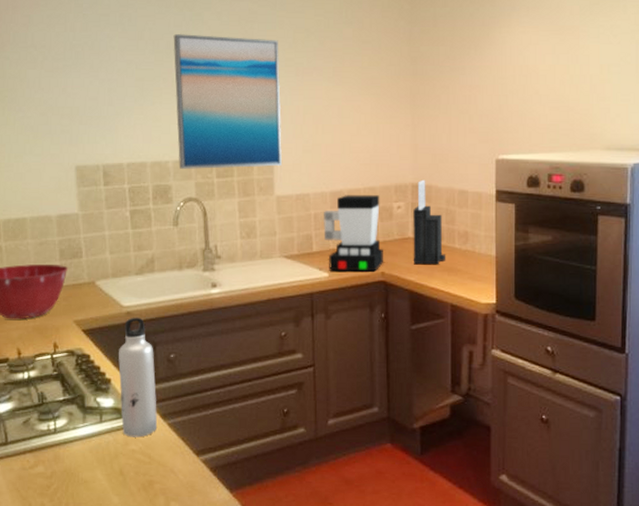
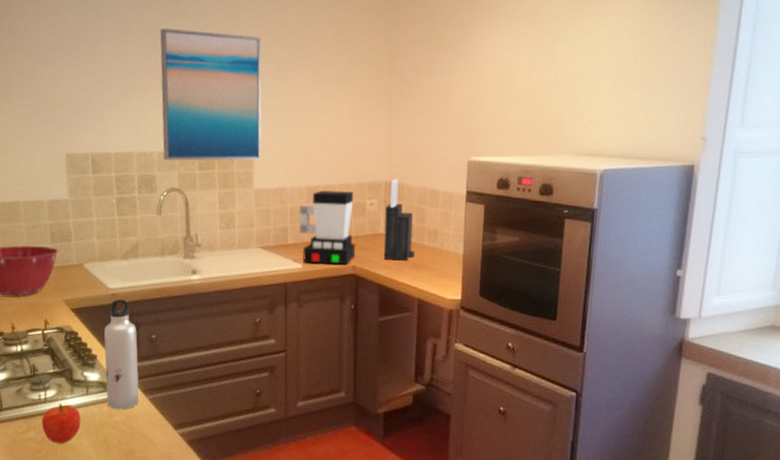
fruit: none [51,433,94,478] -> present [41,403,81,444]

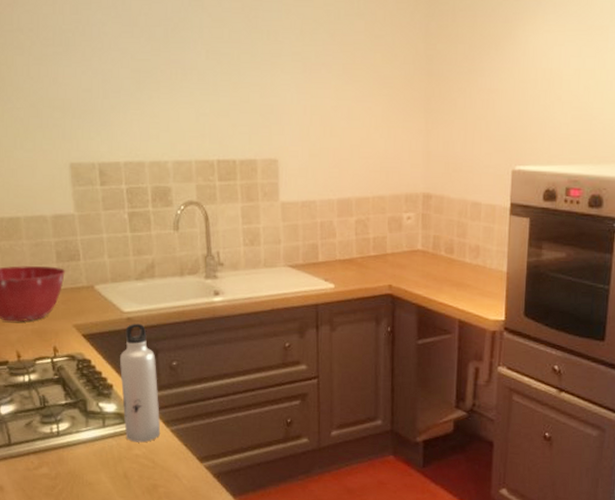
fruit: present [41,403,81,444] -> none [55,436,98,479]
wall art: present [160,27,262,161] -> none [171,20,288,171]
coffee maker: present [298,190,355,265] -> none [329,203,391,284]
knife block: present [383,178,414,260] -> none [422,189,455,278]

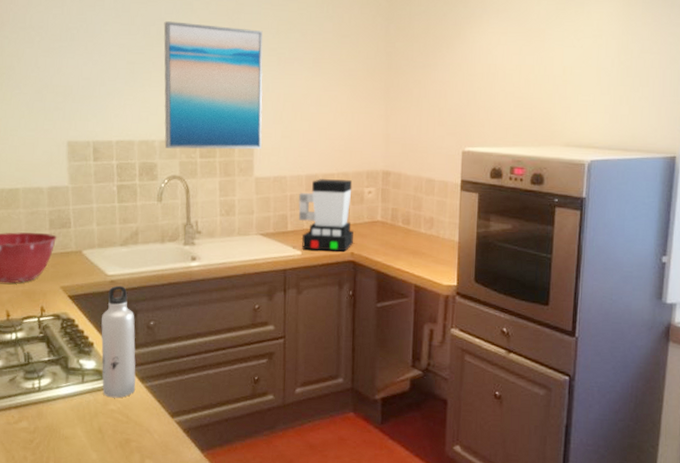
wall art: none [171,20,288,171] -> present [163,20,263,150]
coffee maker: none [329,203,391,284] -> present [298,179,354,252]

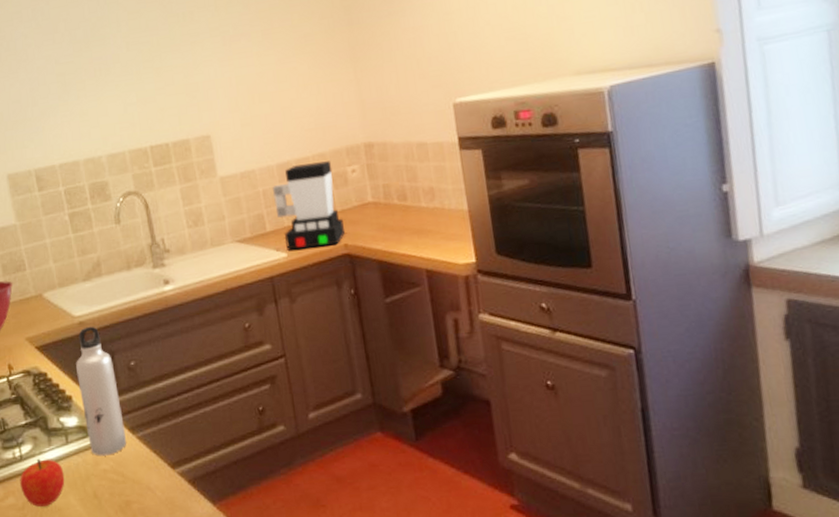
fruit: none [34,391,76,433] -> present [20,458,65,507]
wall art: present [163,20,263,150] -> none [89,10,221,163]

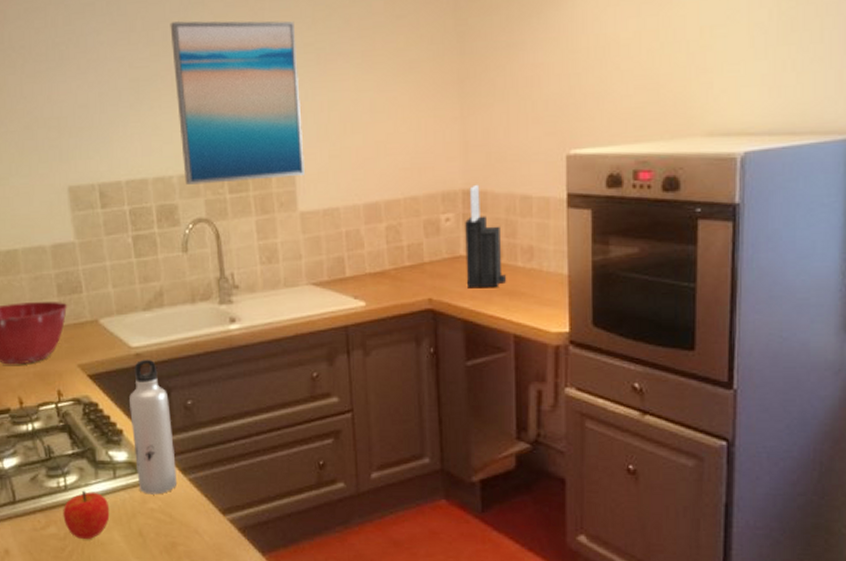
wall art: none [89,10,221,163] -> present [170,20,304,185]
coffee maker: present [272,161,345,250] -> none [356,206,430,299]
knife block: none [369,137,413,230] -> present [465,184,506,287]

